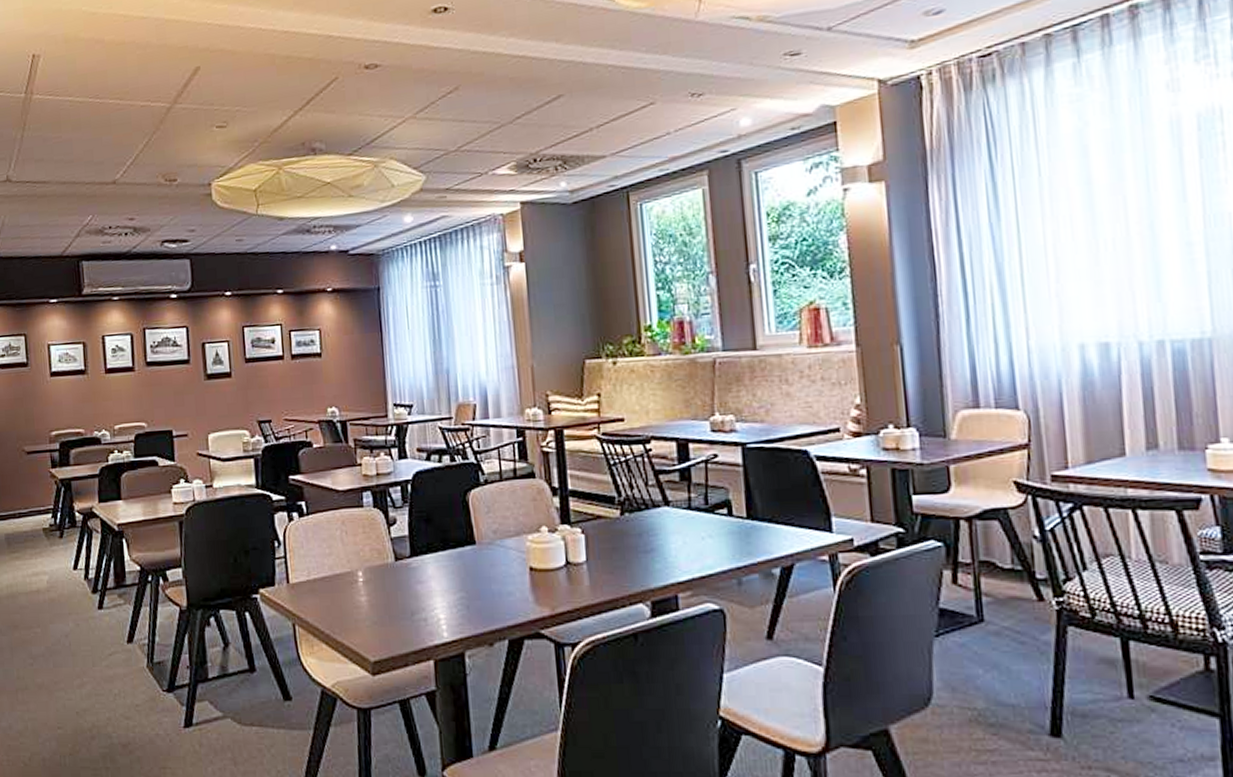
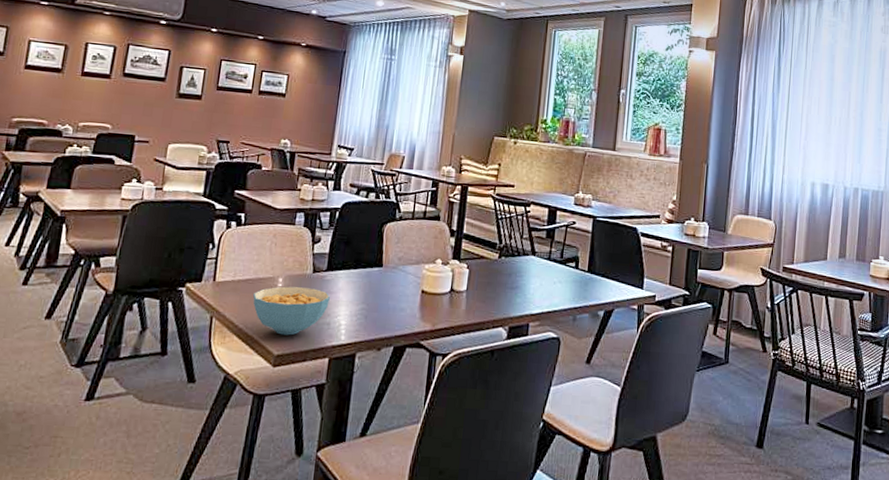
cereal bowl: none [334,579,421,638] -> present [253,286,330,336]

